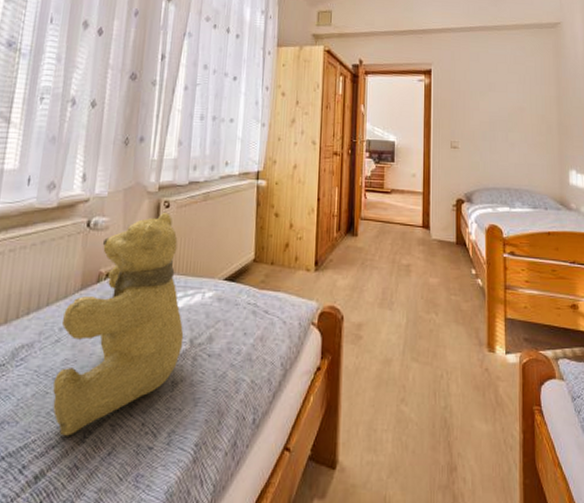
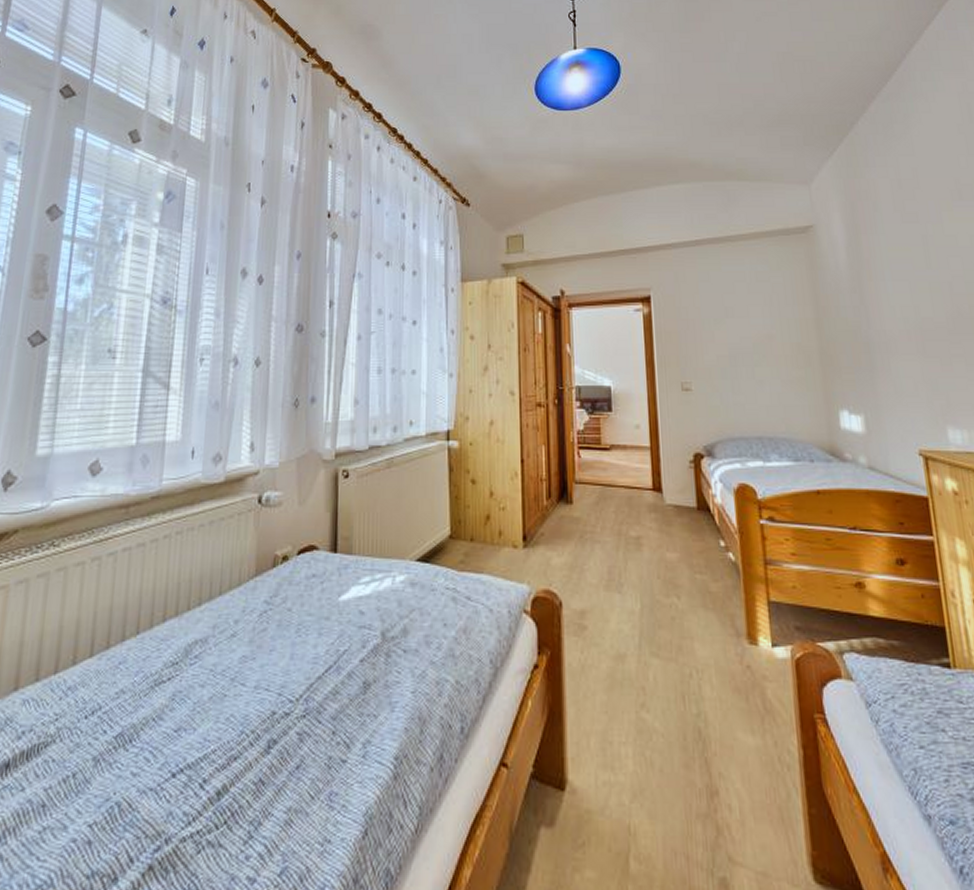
teddy bear: present [52,213,184,436] -> none [231,484,374,746]

